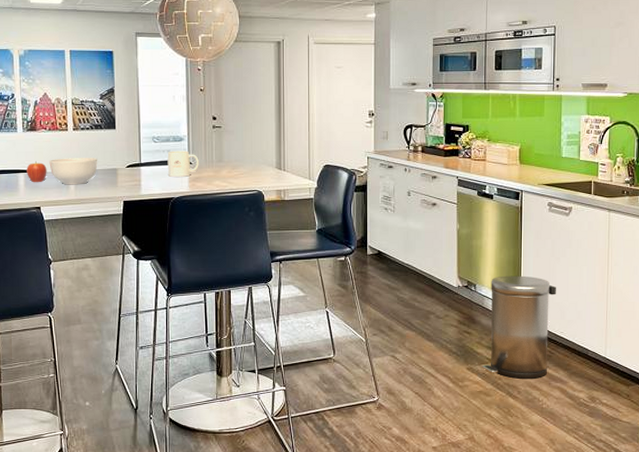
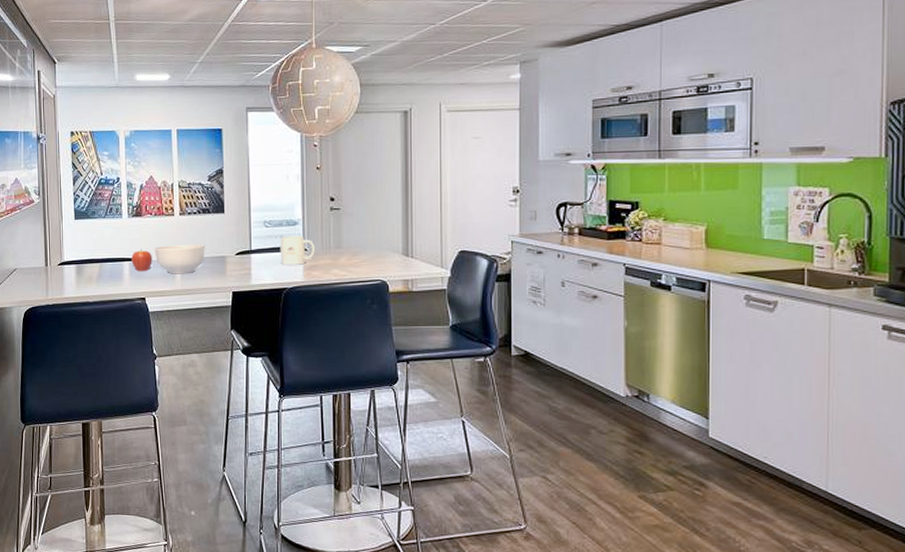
pedal bin: present [482,275,556,379] -> none [658,384,757,514]

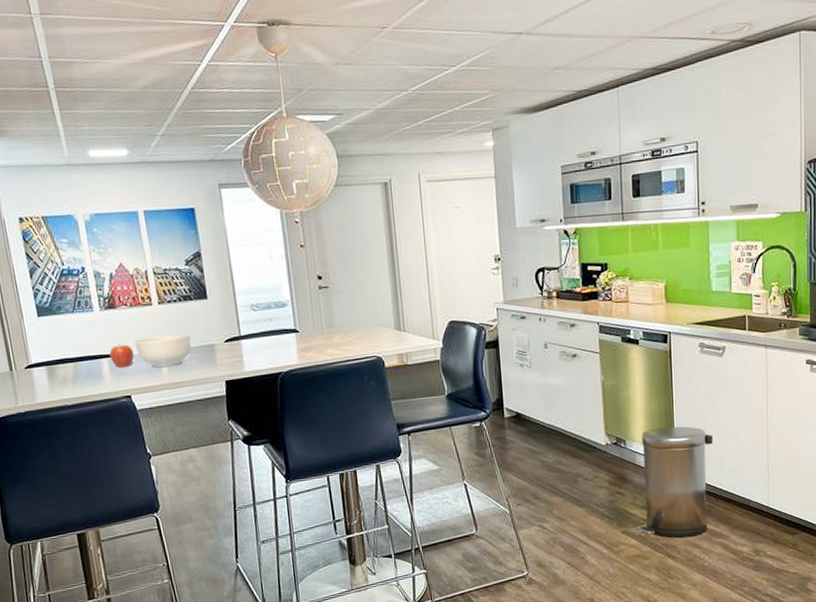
mug: present [280,236,315,266] -> none [270,317,308,350]
pedal bin: none [658,384,757,514] -> present [637,426,713,538]

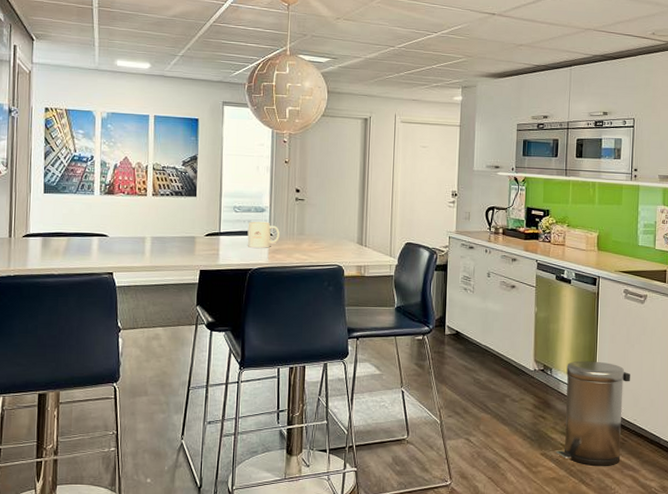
fruit: present [109,344,134,369] -> none [101,226,123,248]
bowl: present [135,334,192,368] -> none [125,223,176,252]
mug: none [270,317,308,350] -> present [247,221,280,249]

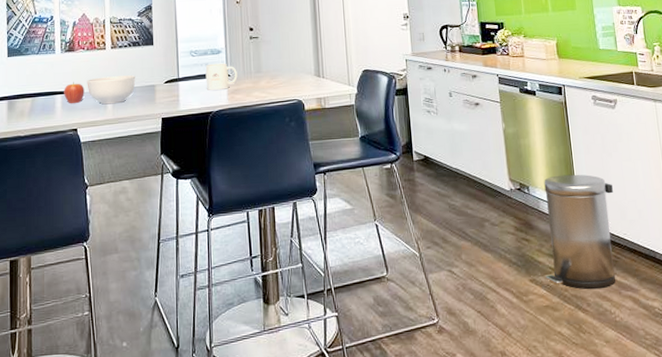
fruit: none [101,226,123,248] -> present [64,82,85,104]
bowl: none [125,223,176,252] -> present [87,75,136,105]

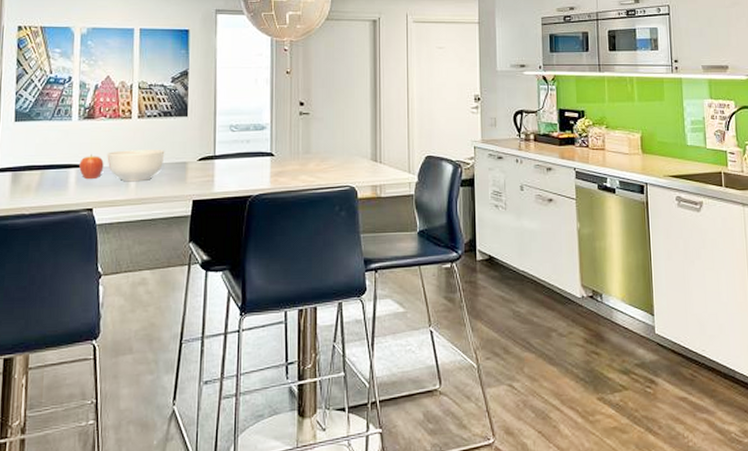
mug: present [205,63,238,91] -> none [246,140,283,172]
pedal bin: present [544,174,616,289] -> none [615,282,693,410]

